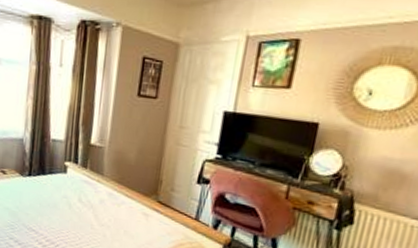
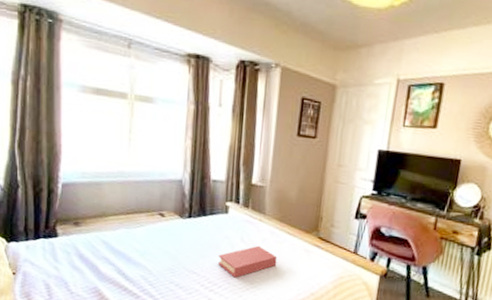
book: none [56,206,115,238] -> present [218,245,278,278]

